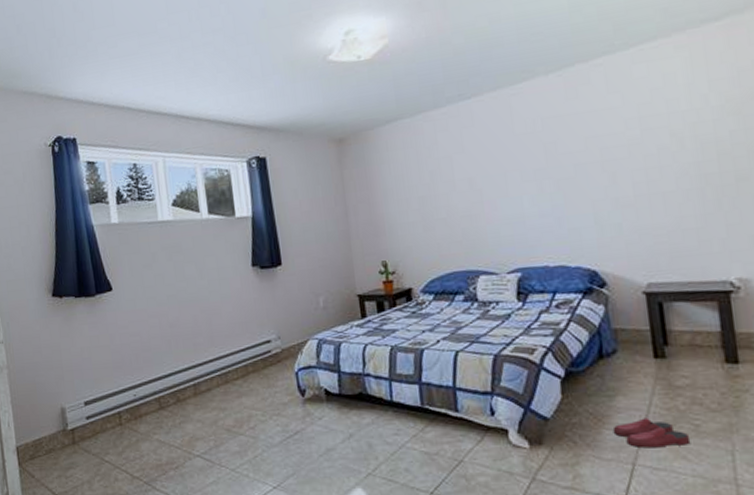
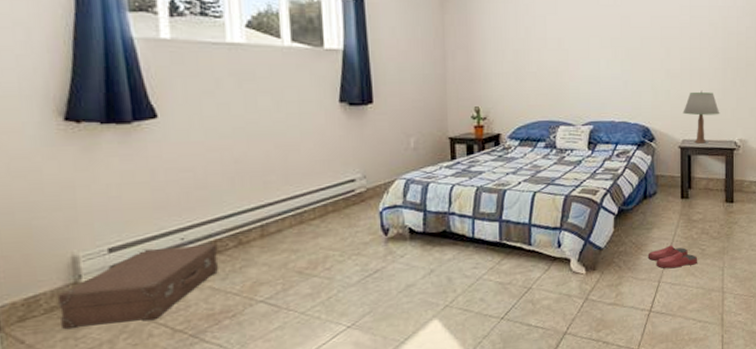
suitcase: none [53,400,163,468] -> present [57,243,218,329]
table lamp: none [643,218,702,288] -> present [683,90,720,145]

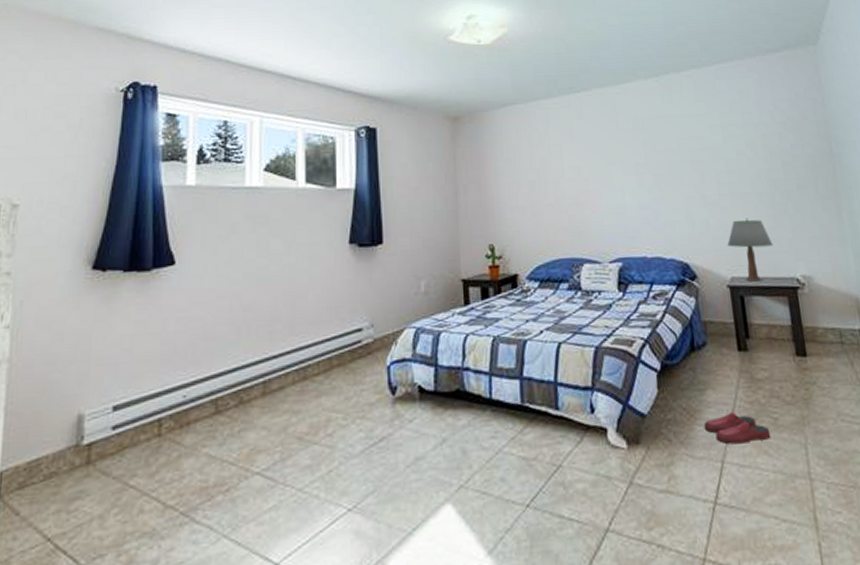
suitcase: present [57,243,218,329] -> none [57,402,218,499]

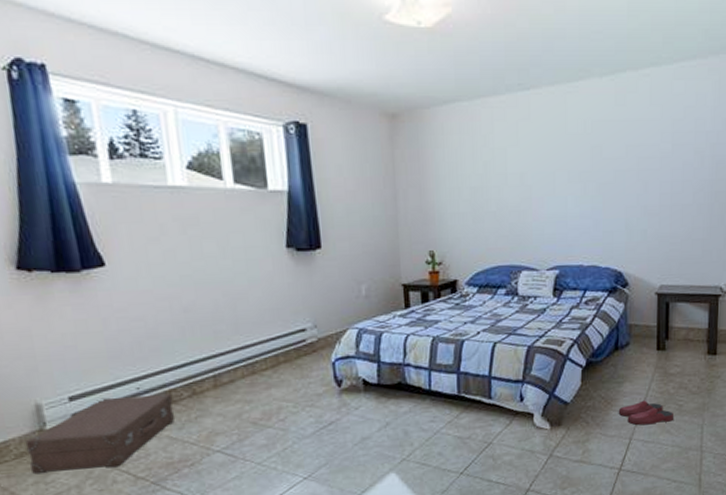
suitcase: none [57,402,218,499] -> present [25,393,174,473]
table lamp: present [727,218,773,283] -> none [661,229,704,291]

